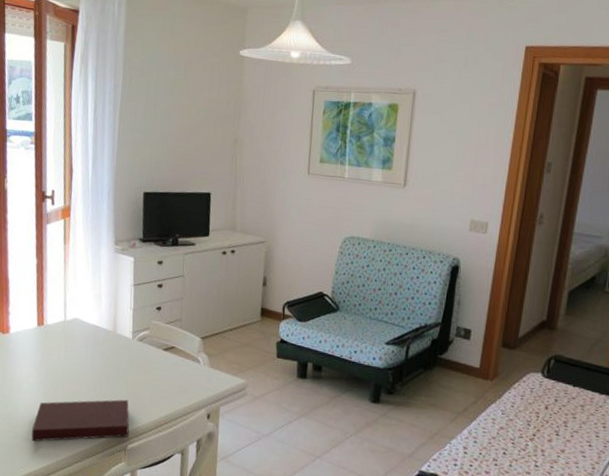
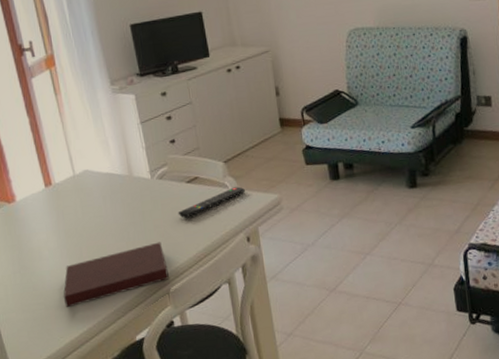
remote control: none [149,364,215,383] -> present [178,186,245,218]

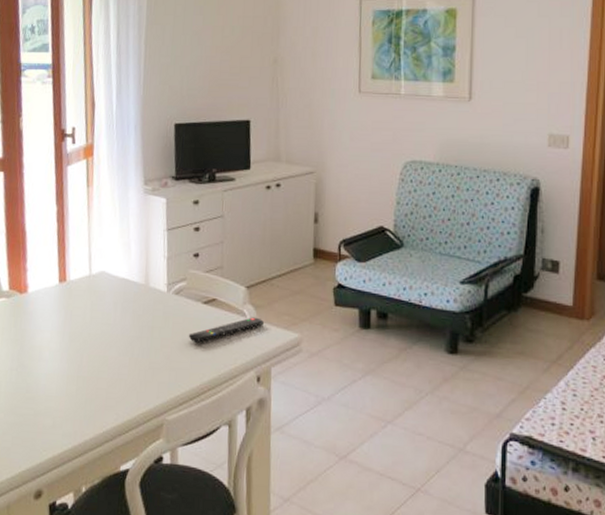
notebook: present [63,241,169,308] -> none [54,363,167,419]

